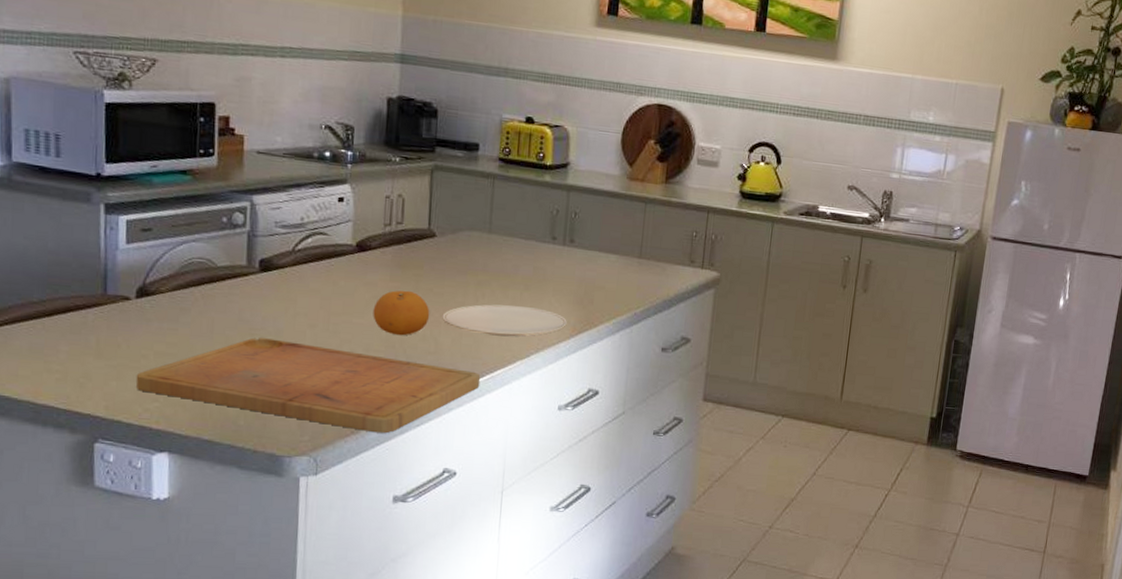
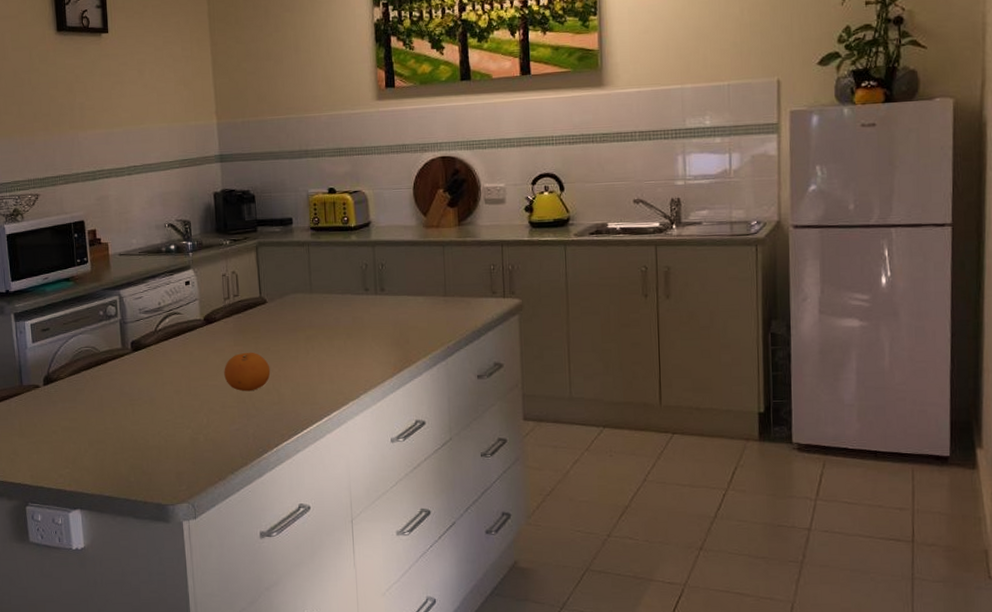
cutting board: present [135,337,481,434] -> none [50,405,320,478]
plate: present [442,304,567,337] -> none [281,353,388,382]

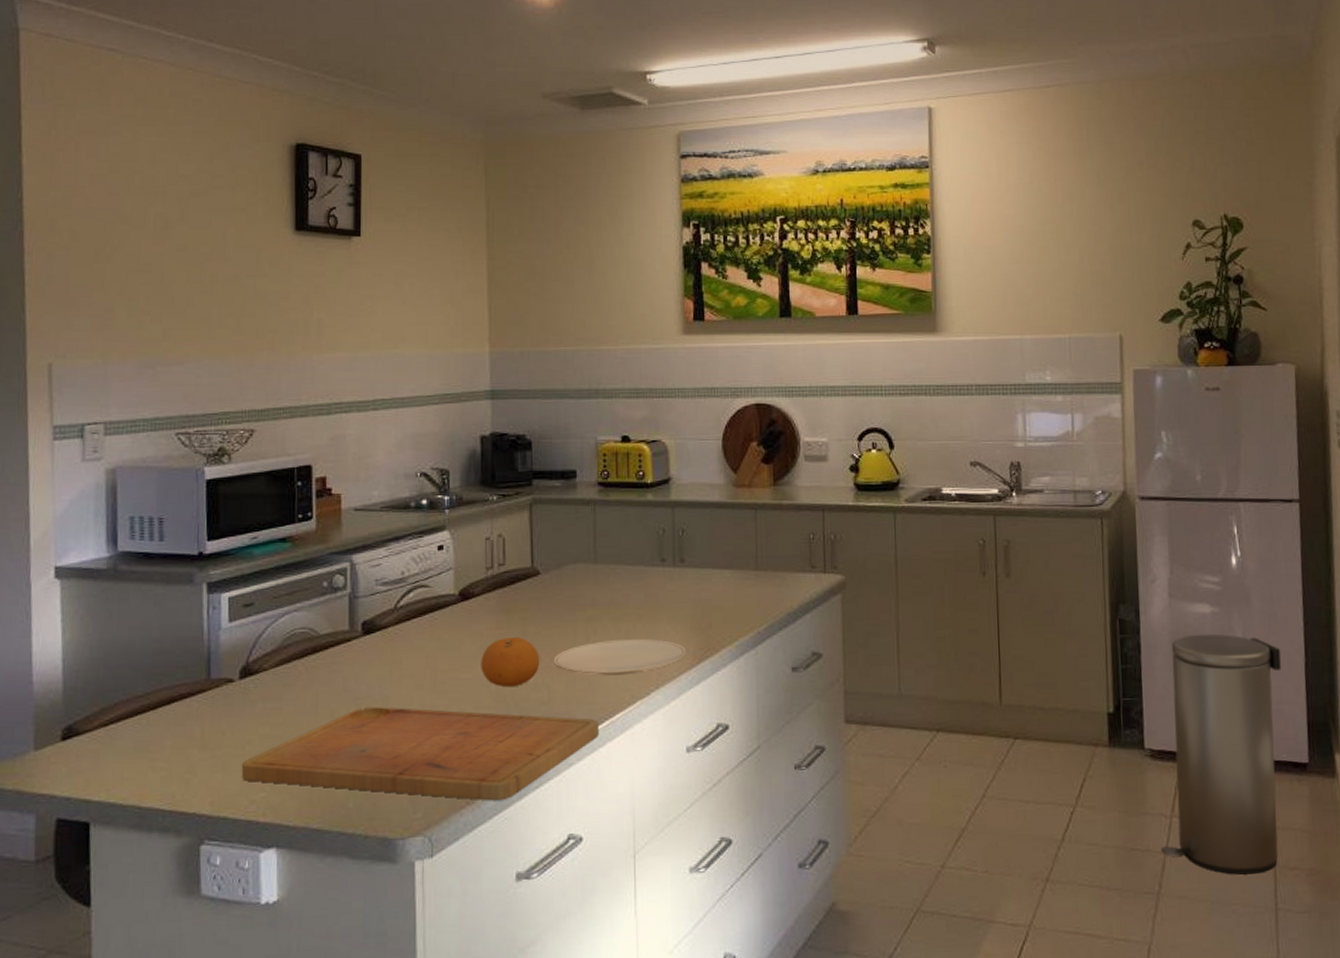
cutting board: none [50,405,320,478] -> present [241,706,600,801]
plate: none [281,353,388,382] -> present [553,638,686,676]
pedal bin: none [805,345,927,549] -> present [1161,634,1282,875]

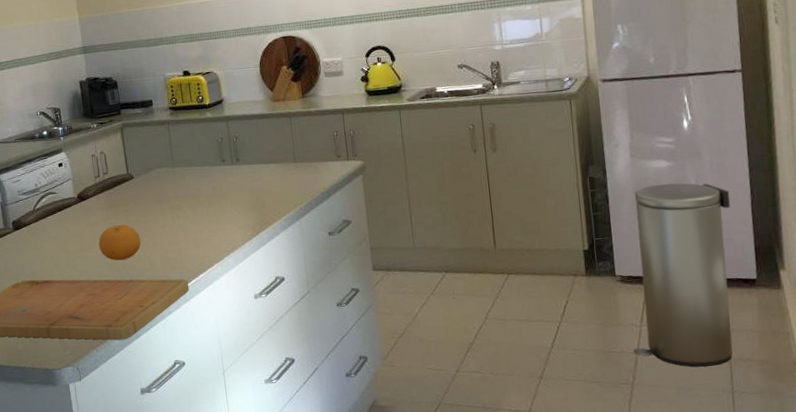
plate: present [553,638,686,676] -> none [150,219,247,248]

